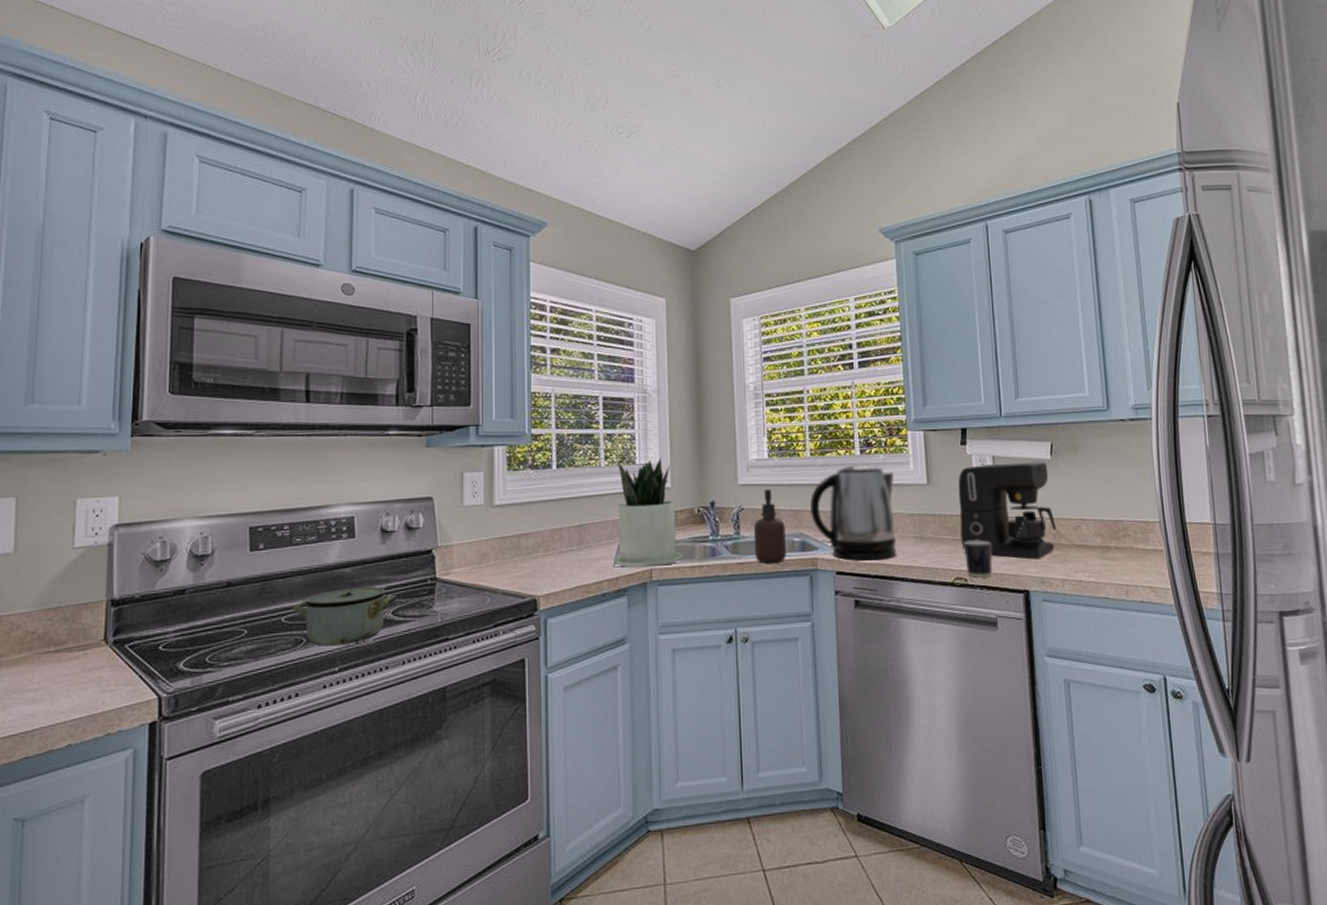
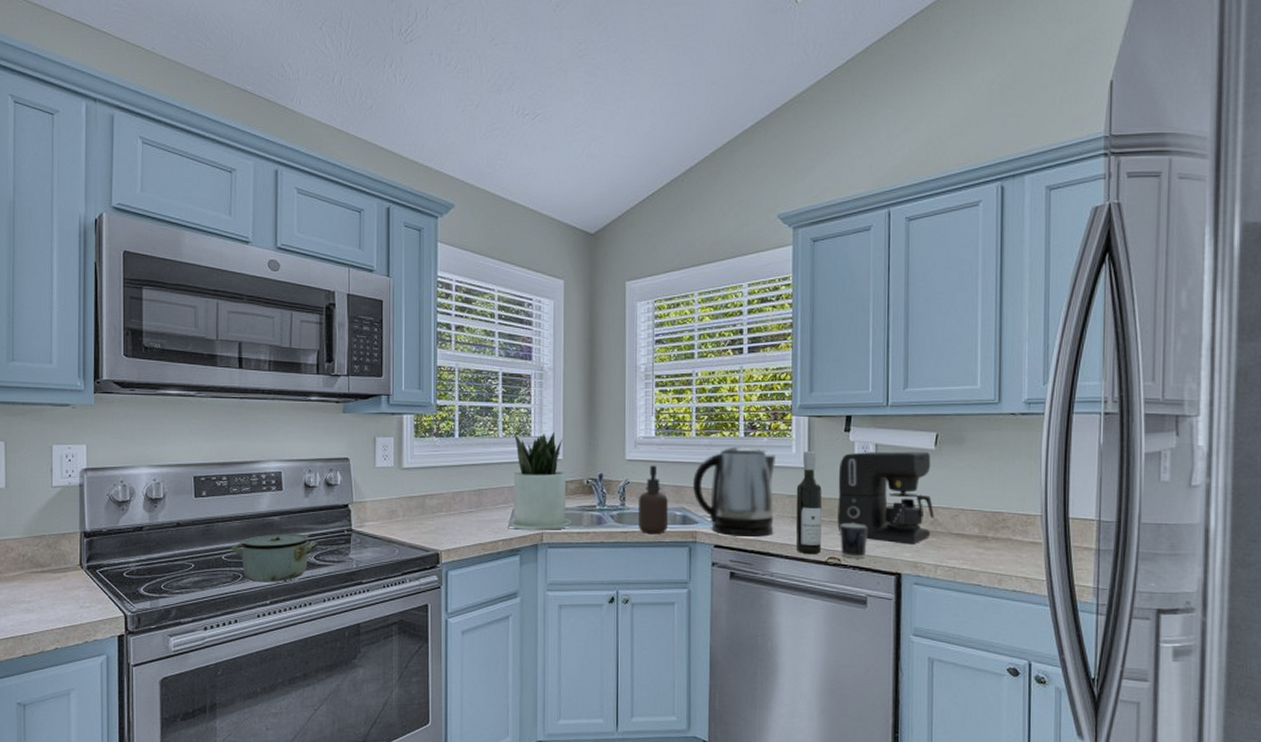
bottle: none [917,467,946,576] -> present [795,451,822,555]

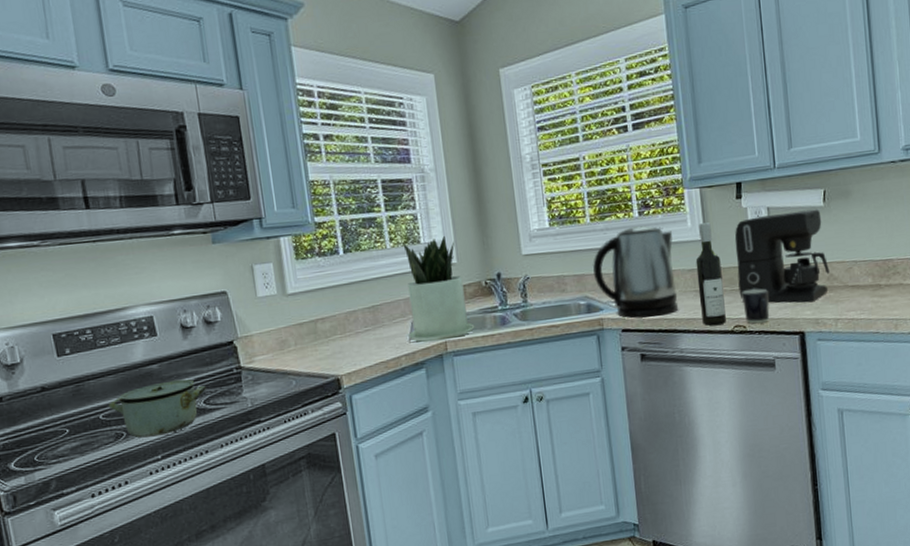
soap dispenser: present [638,465,668,533] -> none [540,257,573,328]

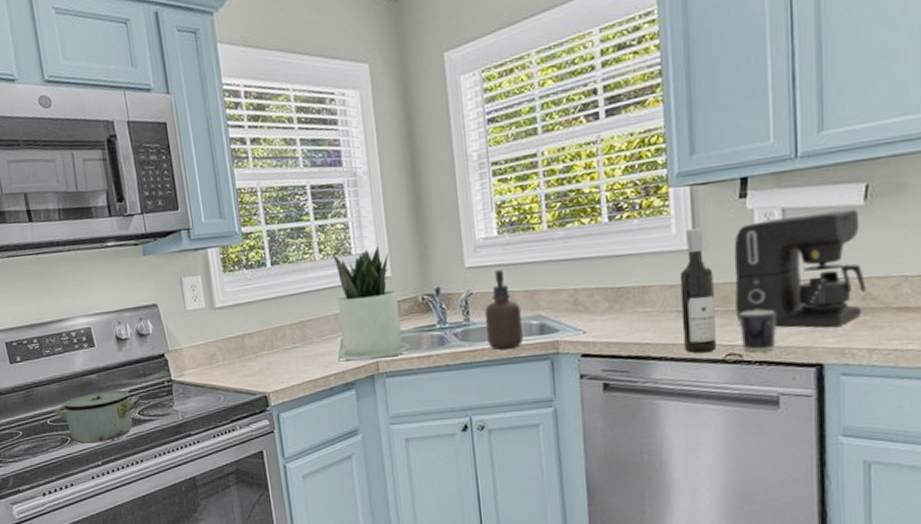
soap dispenser: none [540,257,573,328] -> present [484,269,523,350]
kettle: present [593,226,679,319] -> none [549,233,655,343]

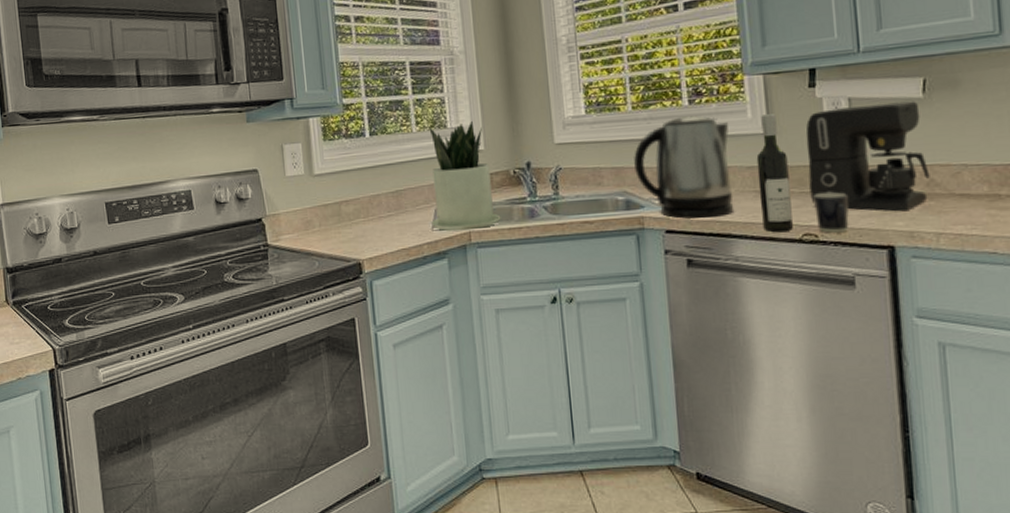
cooking pot: present [54,389,140,444] -> none [148,253,235,307]
soap dispenser: present [484,269,523,350] -> none [573,147,610,223]
kettle: none [549,233,655,343] -> present [634,115,735,220]

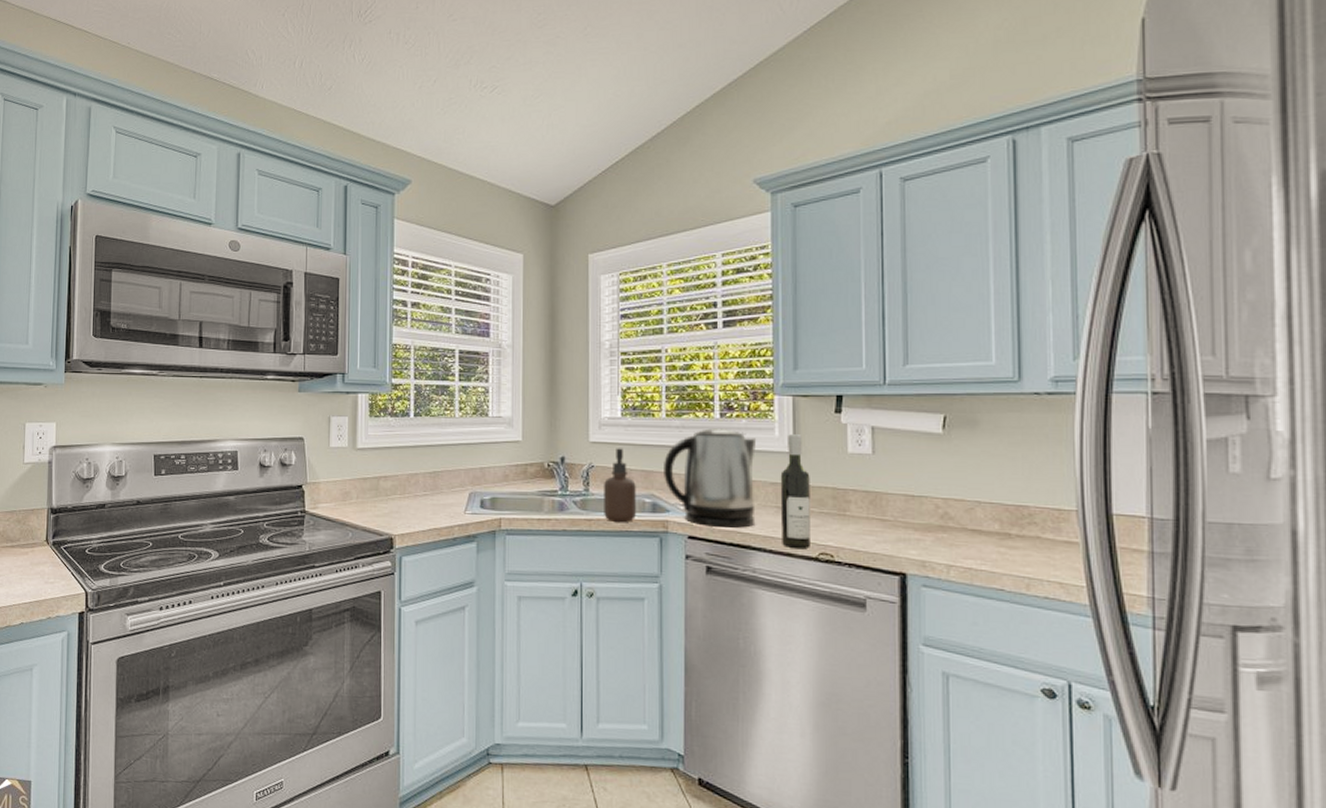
planter: present [429,121,501,232] -> none [464,413,532,517]
soap dispenser: none [573,147,610,223] -> present [603,448,636,522]
coffee maker: present [805,101,930,211] -> none [829,435,944,540]
mug: present [812,192,849,233] -> none [831,515,866,555]

